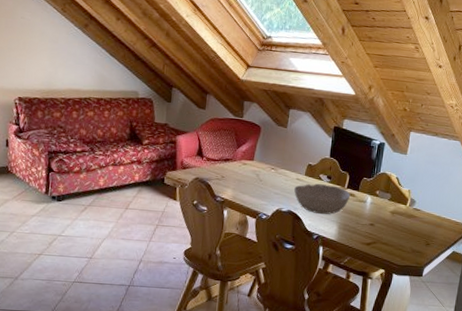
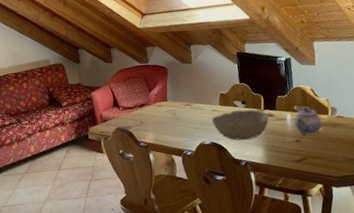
teapot: none [372,193,399,222] -> present [293,107,323,135]

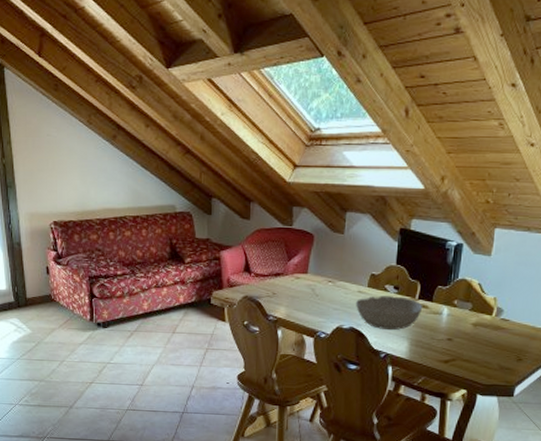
teapot: present [293,107,323,135] -> none [450,303,483,335]

